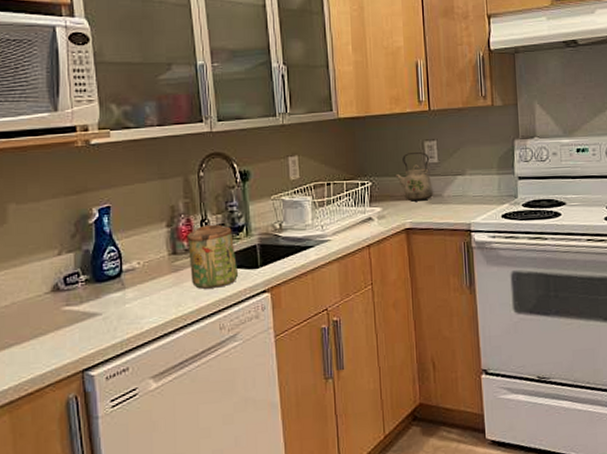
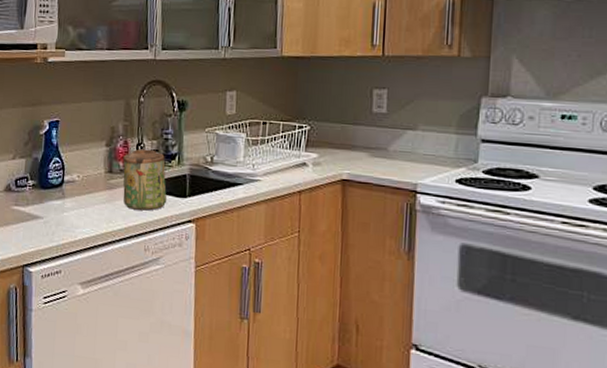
kettle: present [394,152,433,202] -> none [335,100,378,153]

